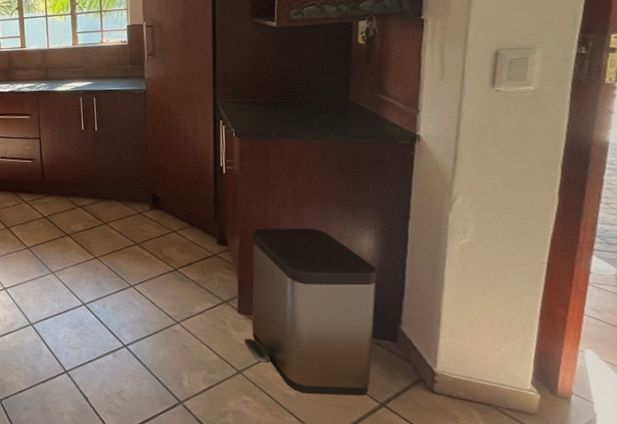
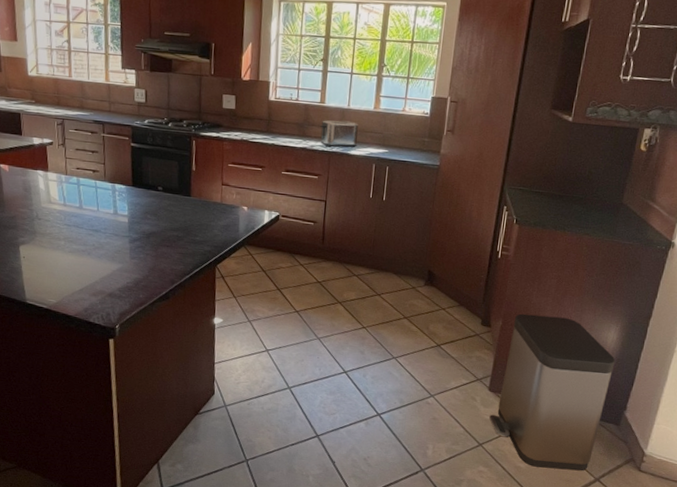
toaster: none [24,60,62,88] -> present [320,120,358,148]

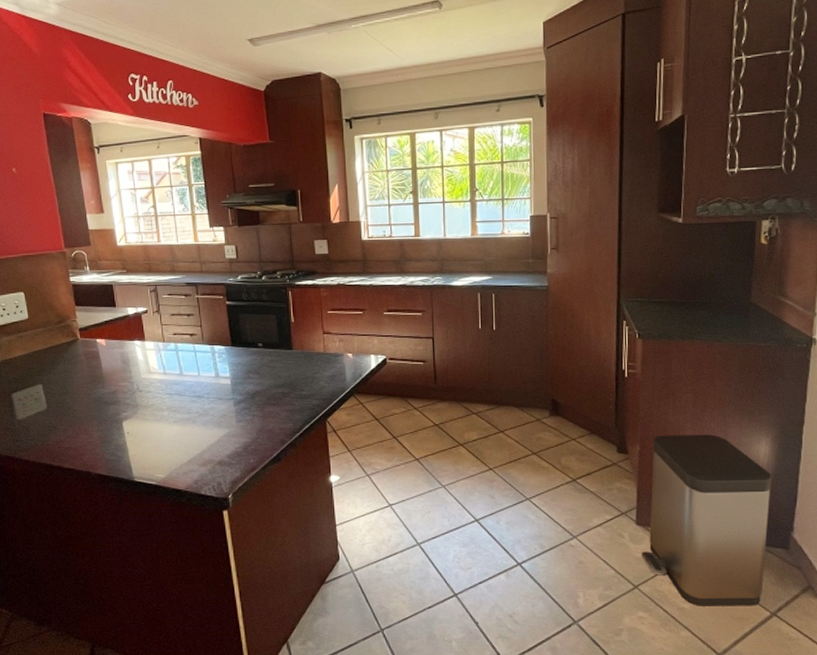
toaster: present [320,120,358,148] -> none [418,251,459,281]

